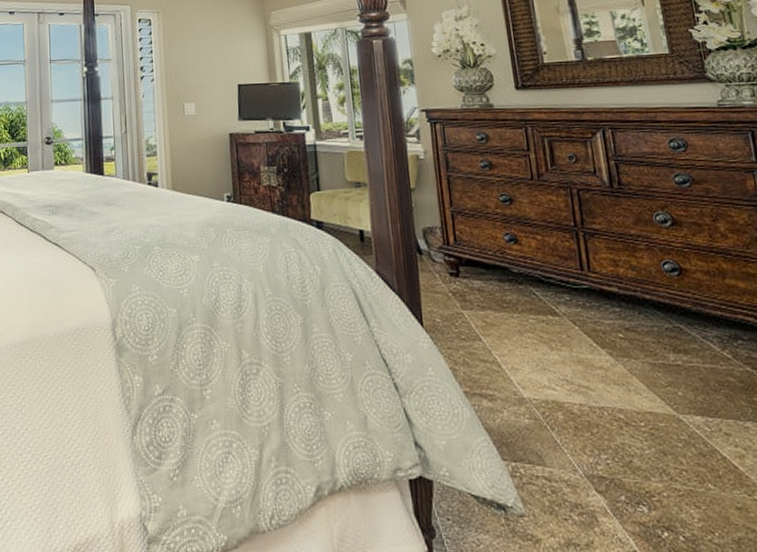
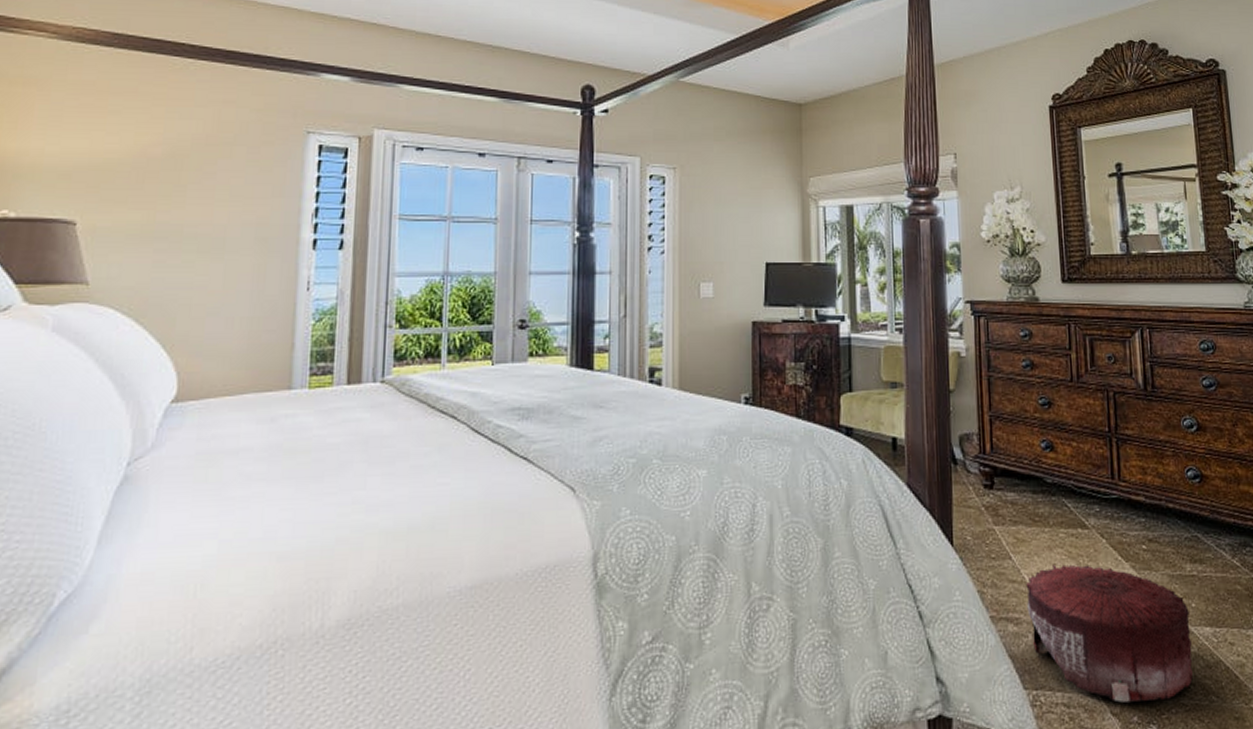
pouf: none [498,348,685,484] -> present [1026,564,1194,704]

